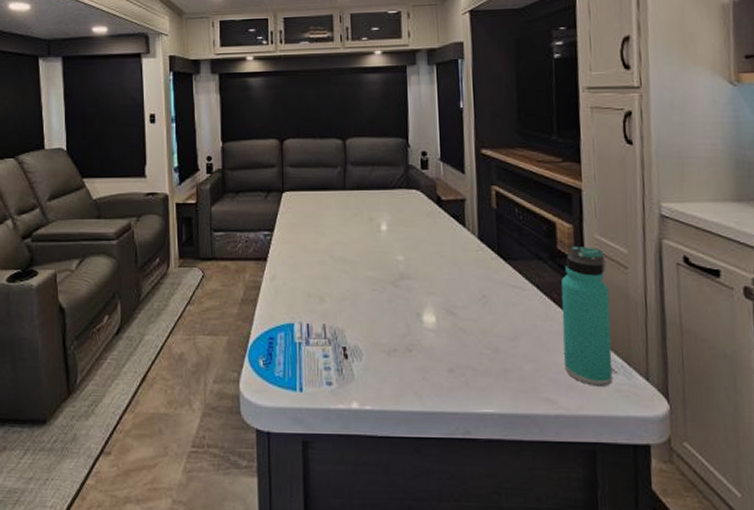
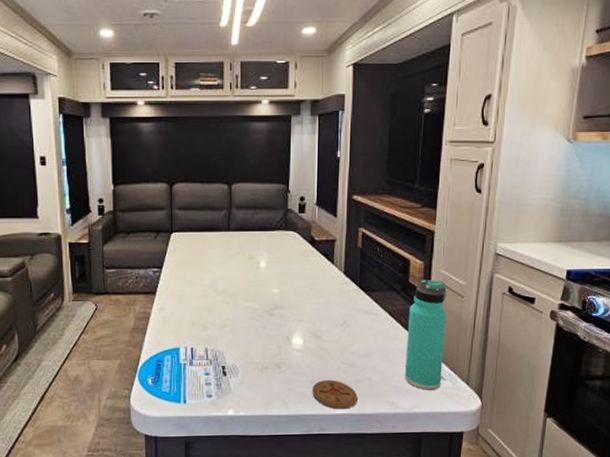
coaster: none [451,368,508,407] -> present [312,380,358,410]

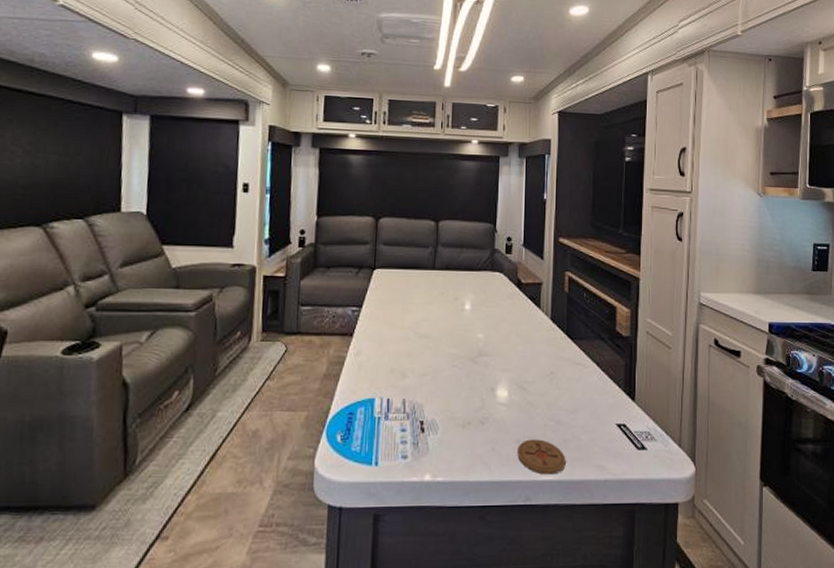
thermos bottle: present [404,279,447,390] -> none [614,327,655,453]

